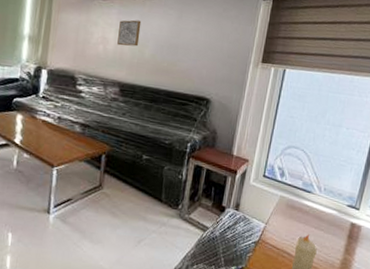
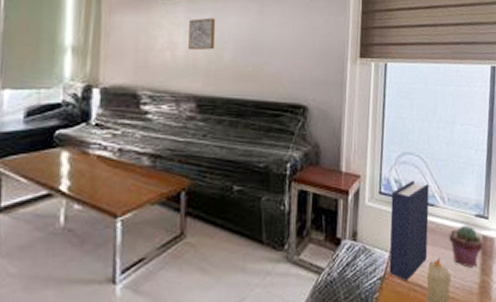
hardback book: none [263,170,308,249] -> present [389,181,429,282]
potted succulent: none [320,212,351,247] -> present [449,225,484,268]

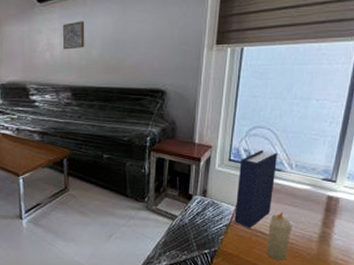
potted succulent: present [449,225,484,268] -> none [293,187,328,221]

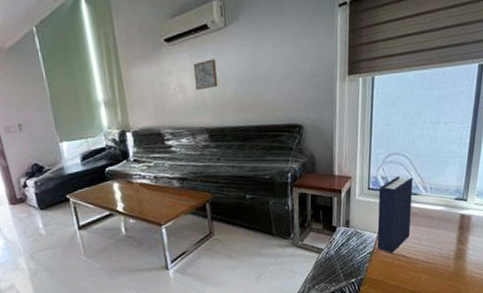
candle: present [266,212,292,261] -> none [408,234,431,281]

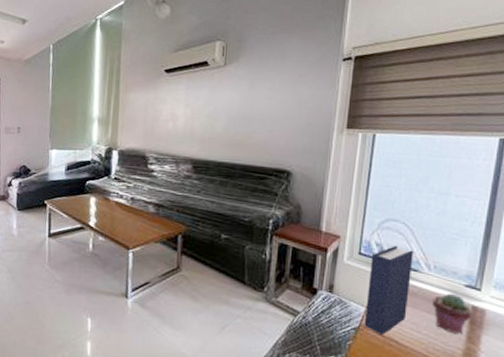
wall art: present [193,59,218,91] -> none [187,93,211,122]
potted succulent: none [430,207,461,240] -> present [432,293,472,335]

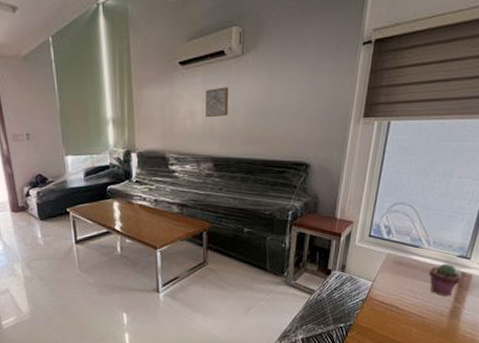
wall art: none [187,93,211,122] -> present [206,87,229,118]
hardback book: present [364,246,413,336] -> none [370,227,417,304]

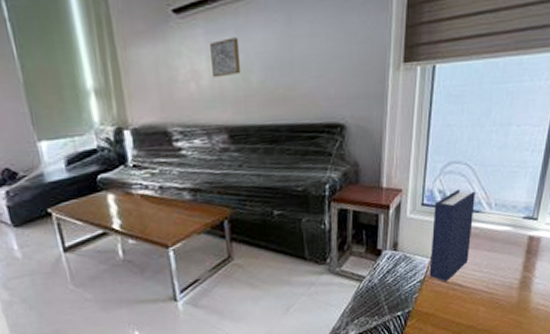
hardback book: none [370,227,417,304] -> present [429,190,475,282]
potted succulent: present [429,263,461,296] -> none [493,227,529,266]

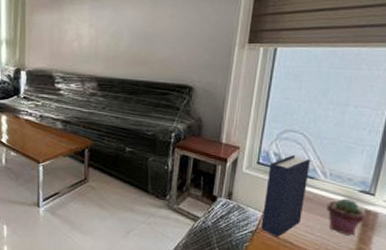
wall art: present [210,37,241,78] -> none [92,13,115,41]
potted succulent: none [493,227,529,266] -> present [327,198,365,236]

